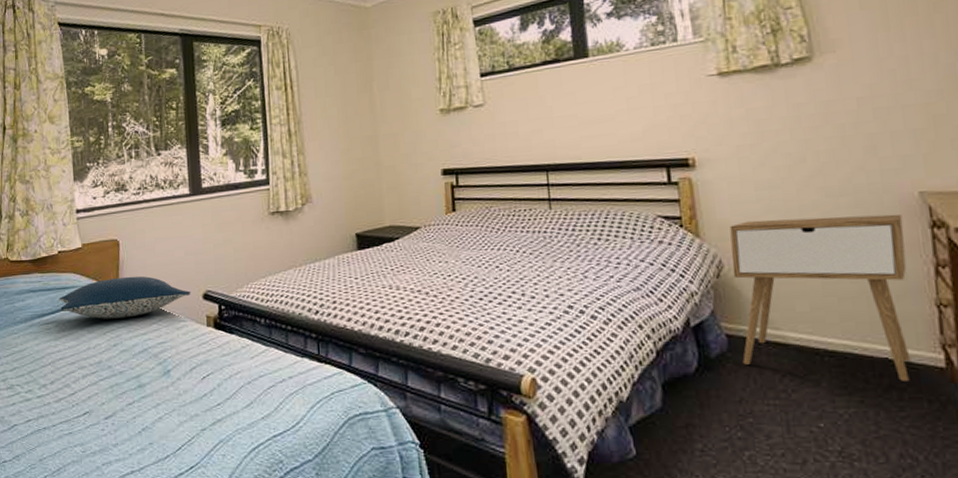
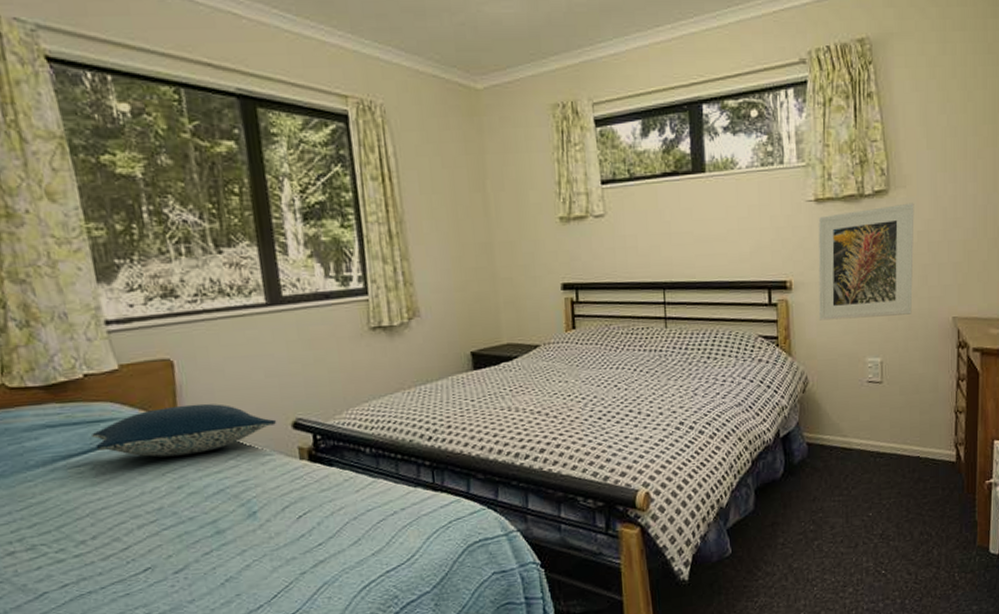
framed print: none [723,67,858,199] -> present [818,202,914,321]
nightstand: present [730,214,911,381] -> none [815,336,940,474]

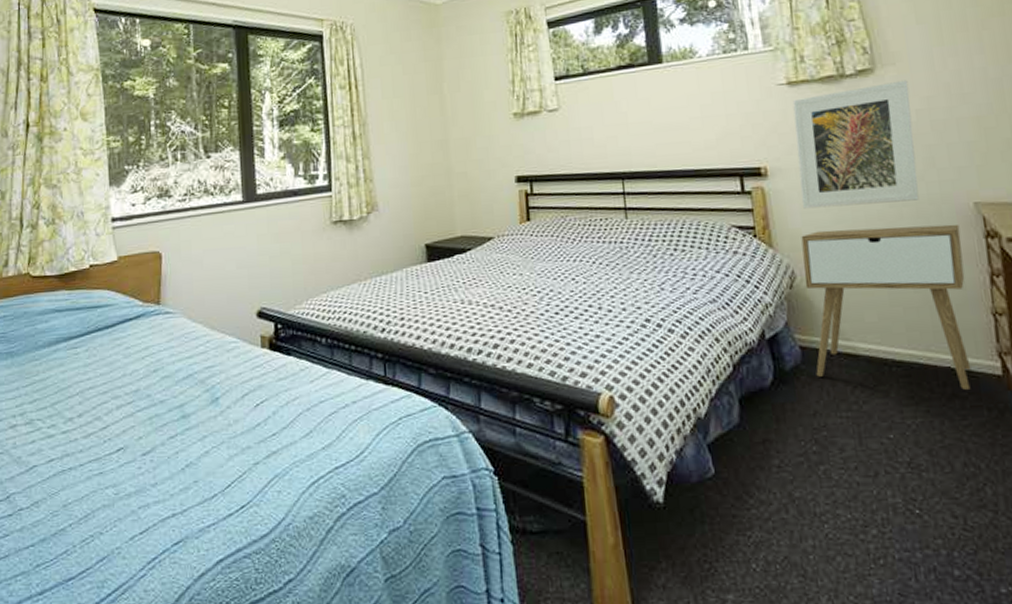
pillow: present [92,403,277,457] -> none [90,292,244,342]
nightstand: none [815,336,940,474] -> present [801,224,971,390]

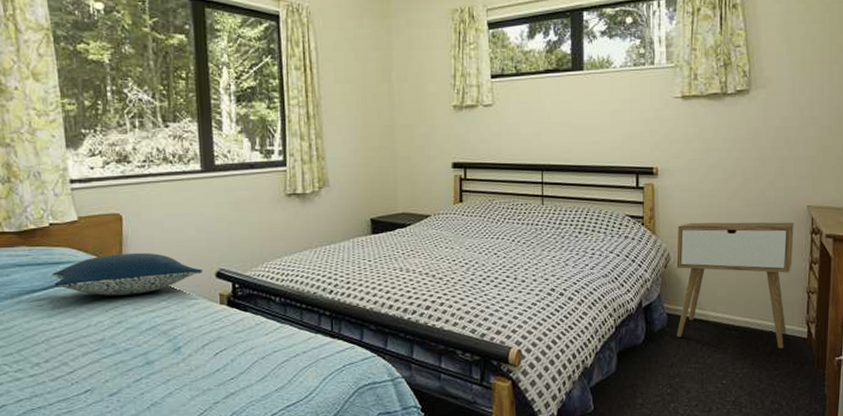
pillow: none [90,292,244,342] -> present [52,252,203,296]
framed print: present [792,80,919,209] -> none [681,101,773,204]

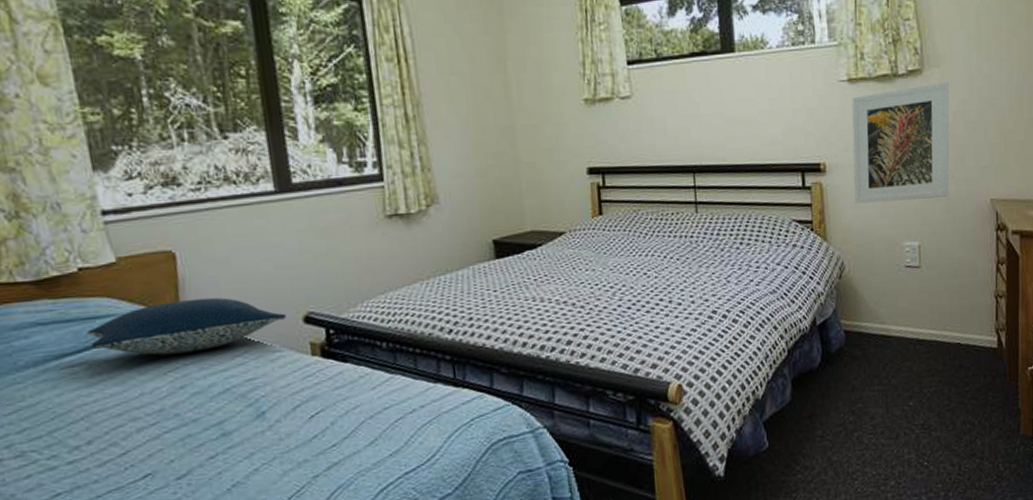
nightstand: present [676,222,794,348] -> none [851,218,978,362]
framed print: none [681,101,773,204] -> present [851,82,950,204]

